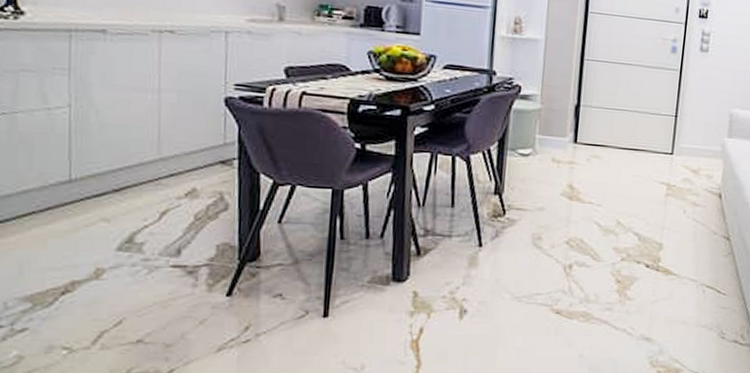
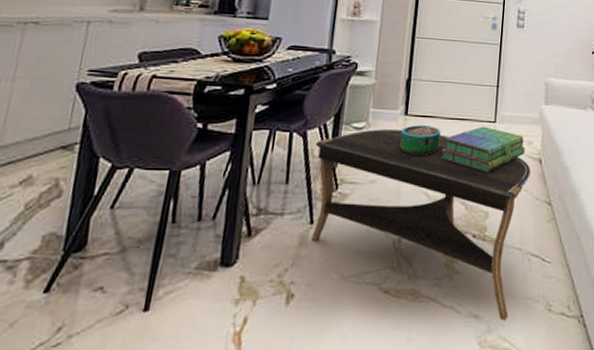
coffee table: none [479,156,710,345] -> present [311,129,532,322]
decorative bowl: none [569,153,613,185] -> present [400,125,441,155]
stack of books: none [613,158,705,205] -> present [441,126,526,173]

